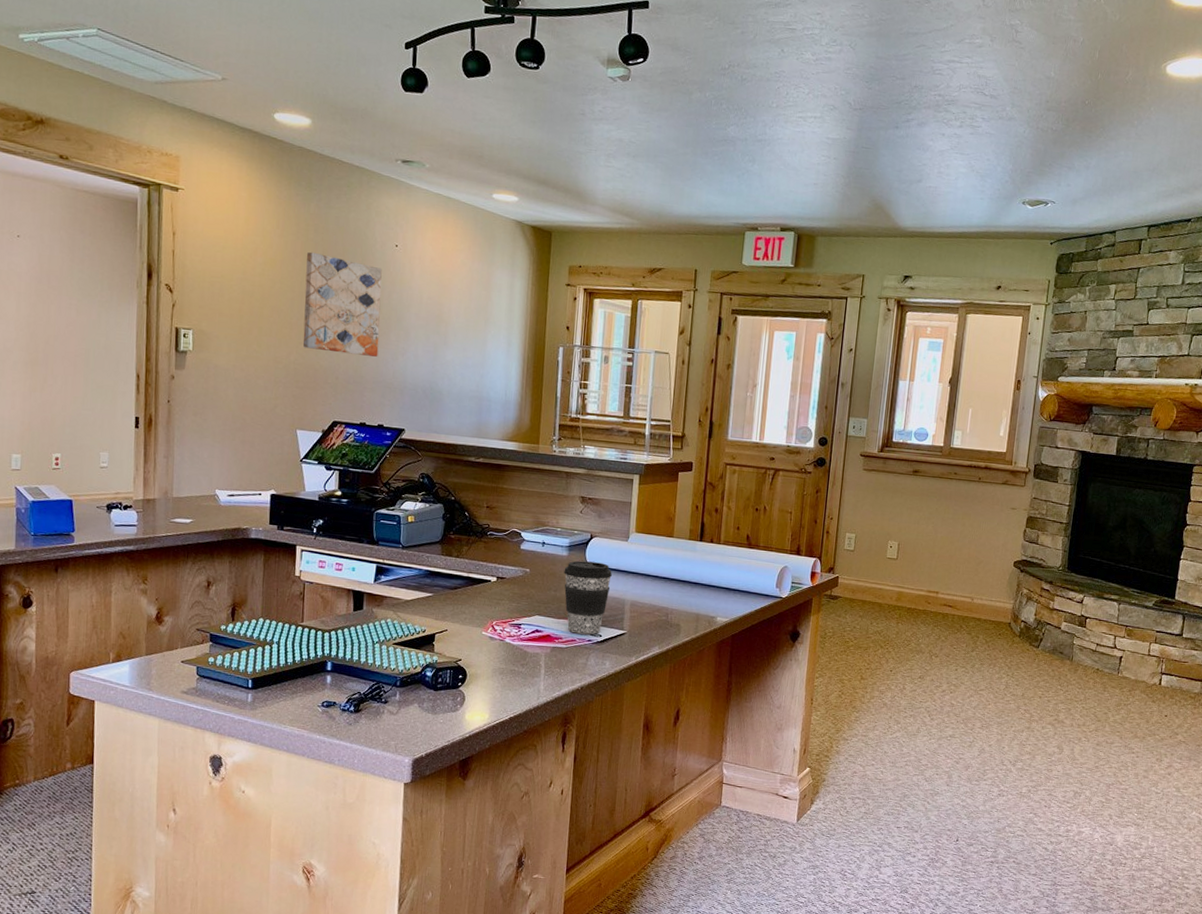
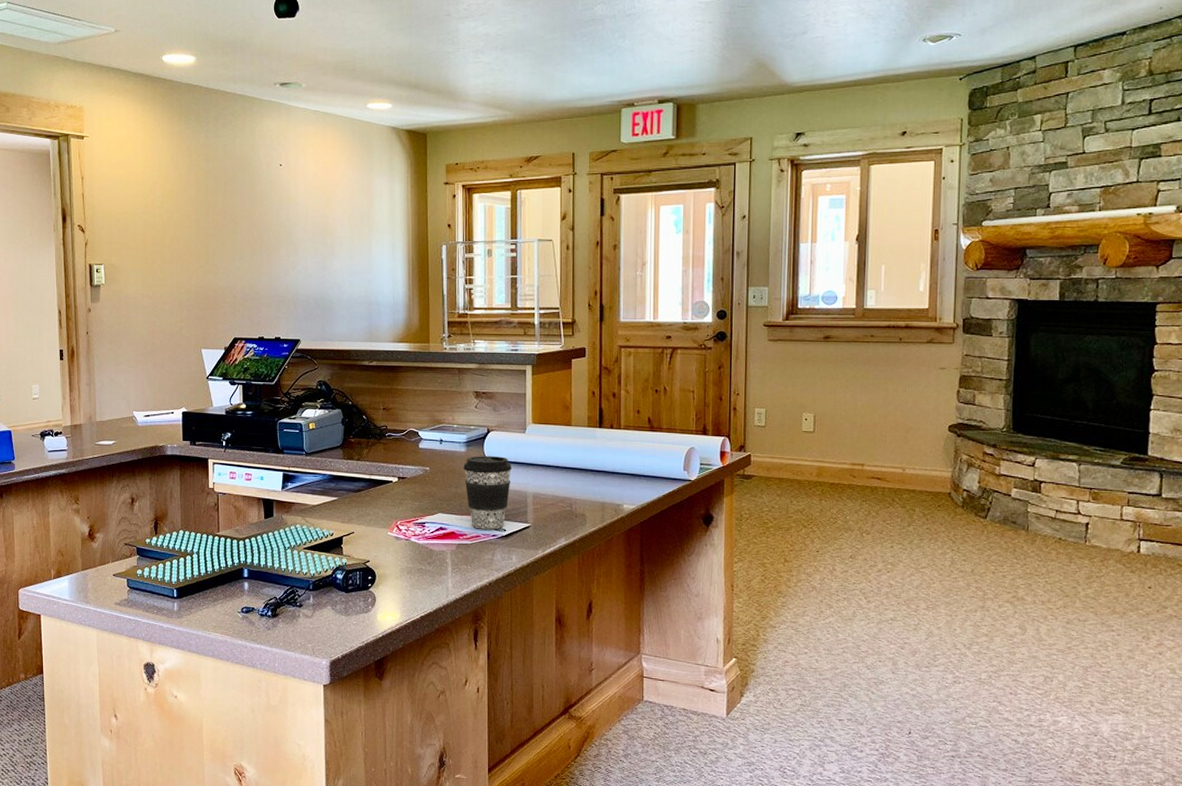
wall art: present [303,251,382,357] -> none [199,180,271,273]

